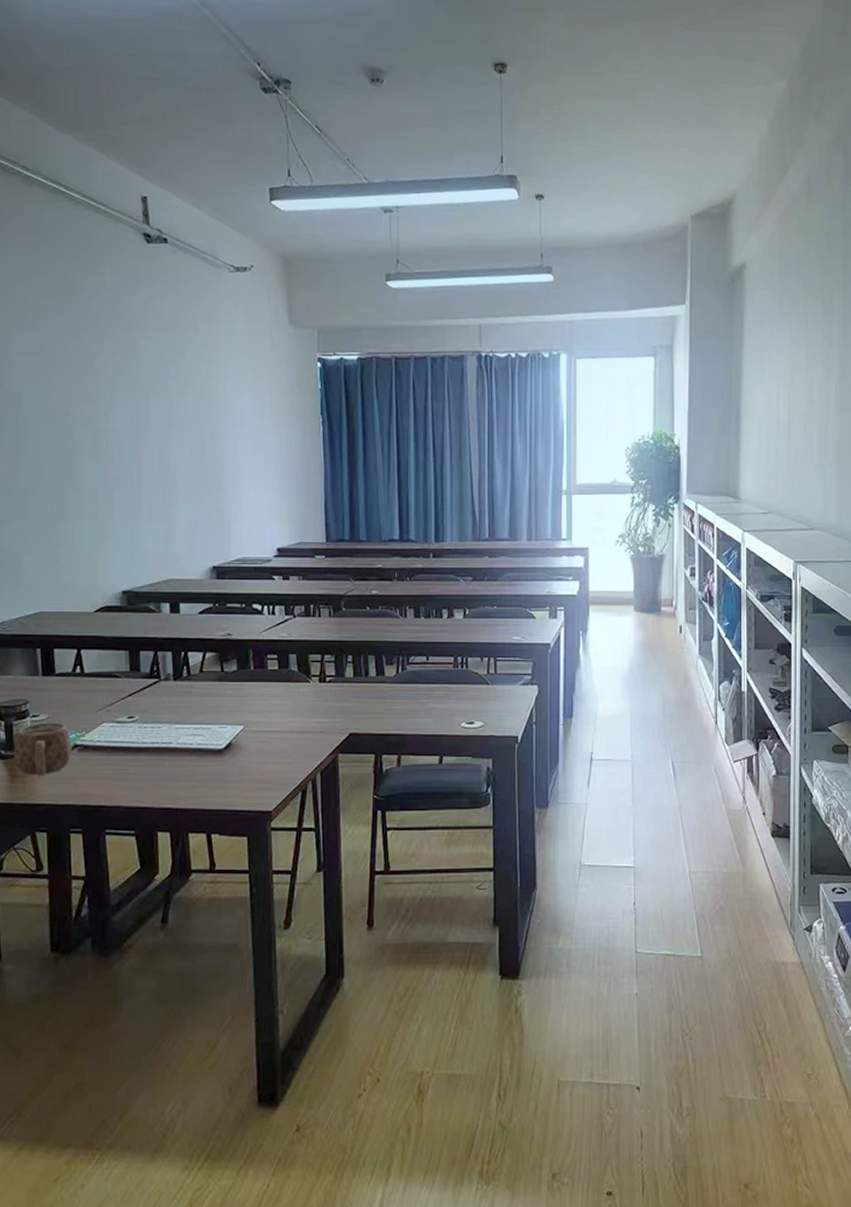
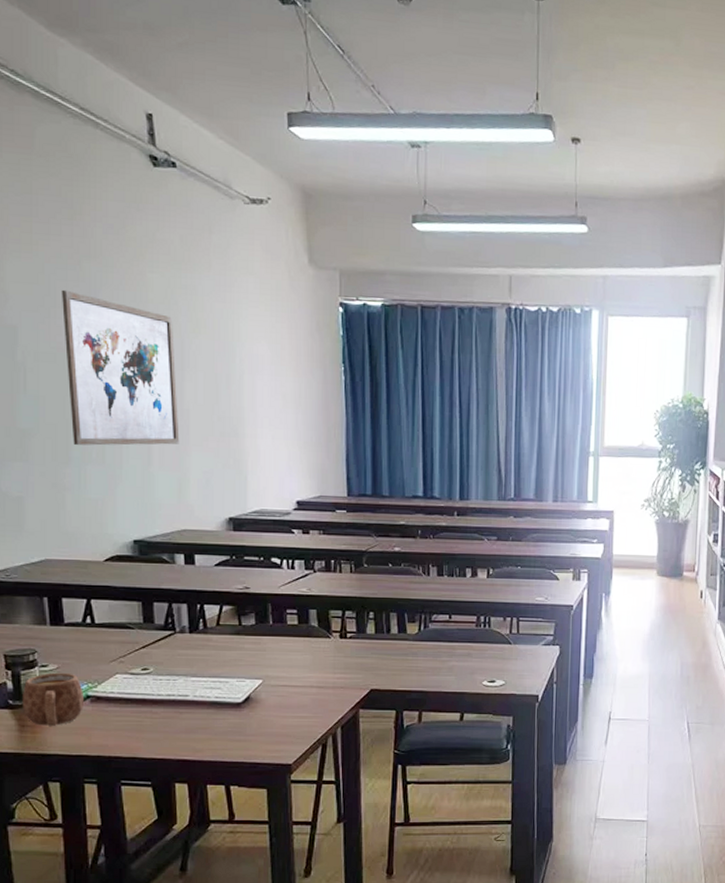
wall art: none [61,358,167,502] -> present [61,289,180,446]

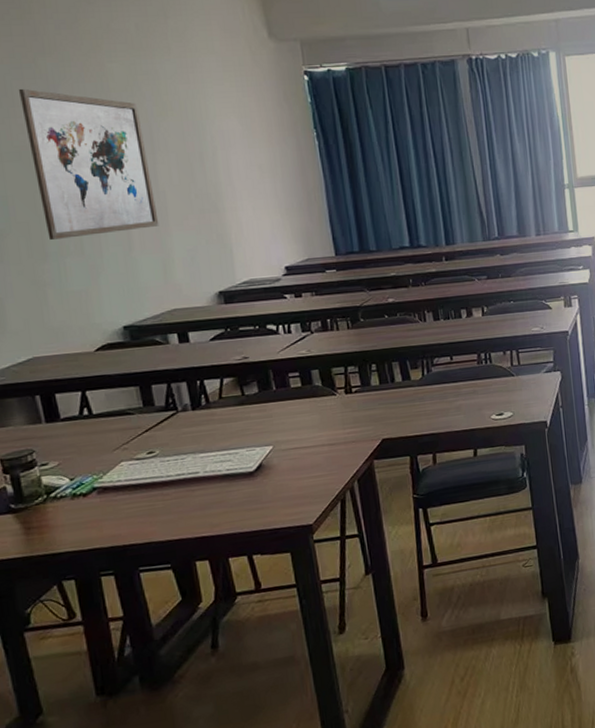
mug: present [21,672,83,727] -> none [24,467,91,526]

